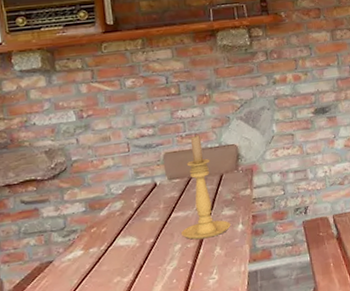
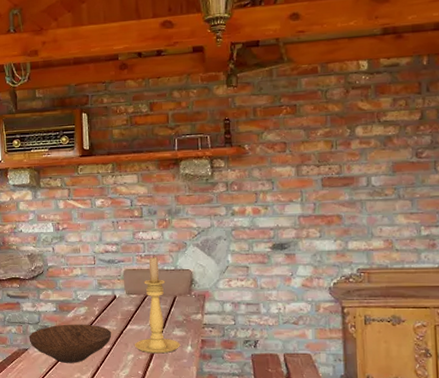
wooden bowl: none [53,219,155,269] -> present [29,324,112,363]

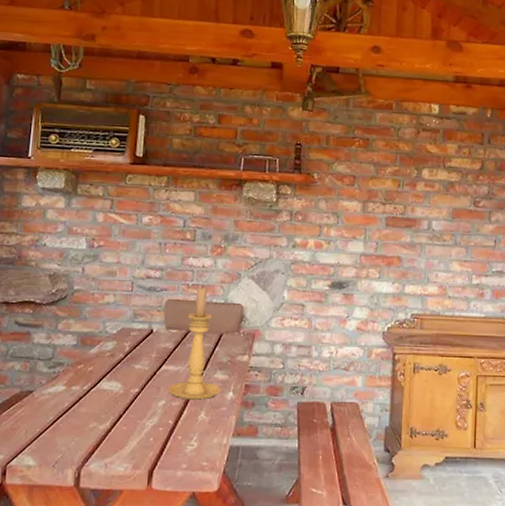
wooden bowl: present [29,324,112,363] -> none [36,361,142,410]

